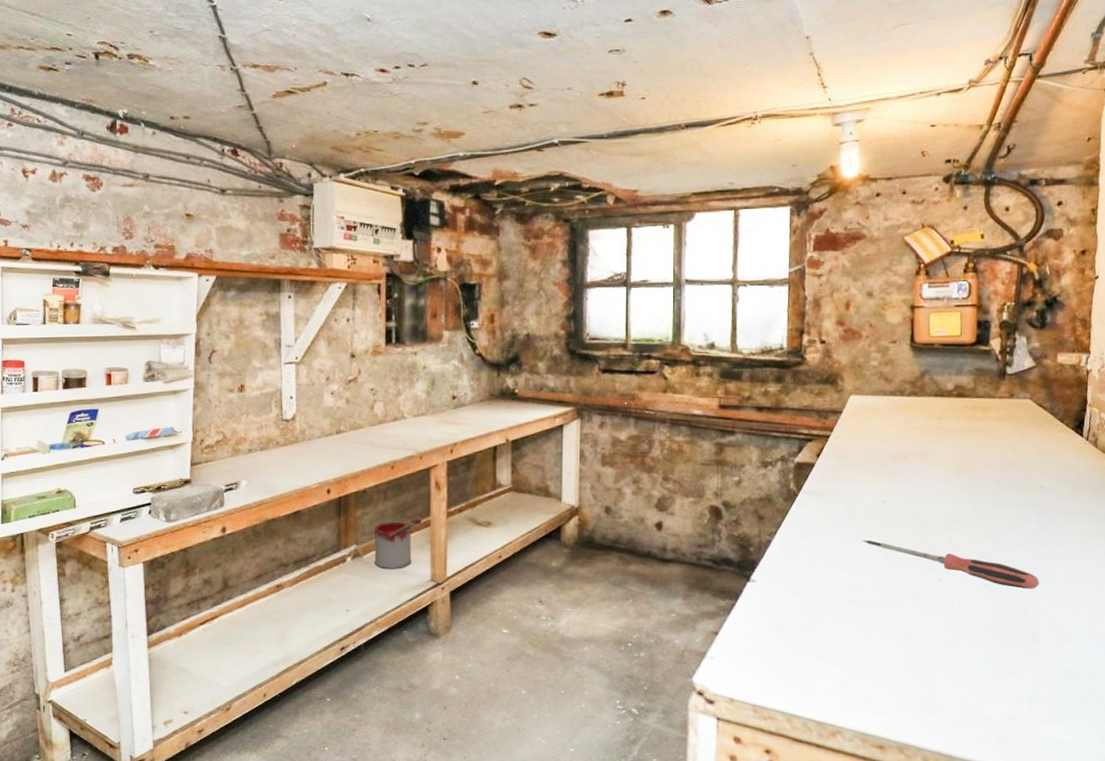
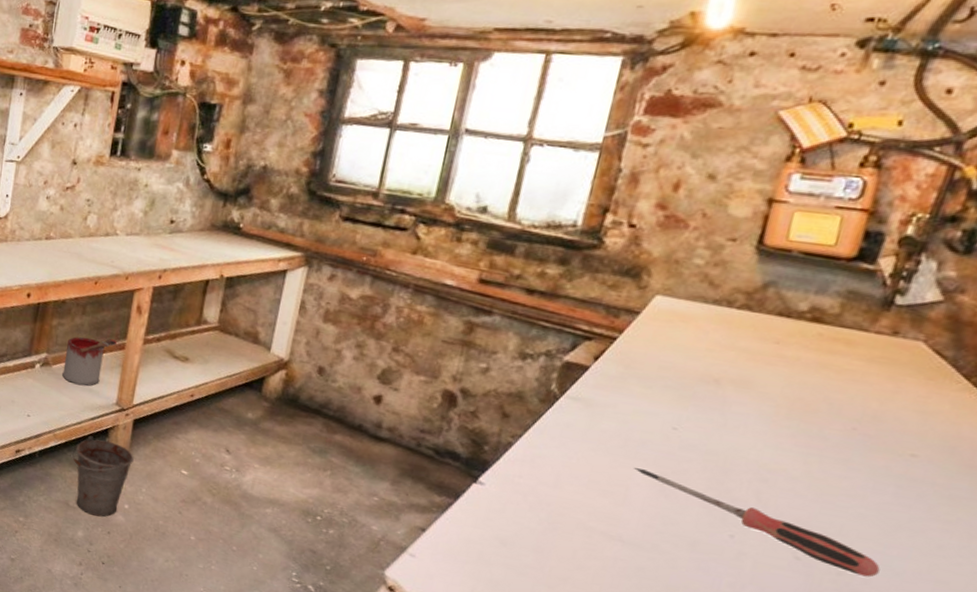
bucket: none [396,617,457,694] -> present [71,436,134,517]

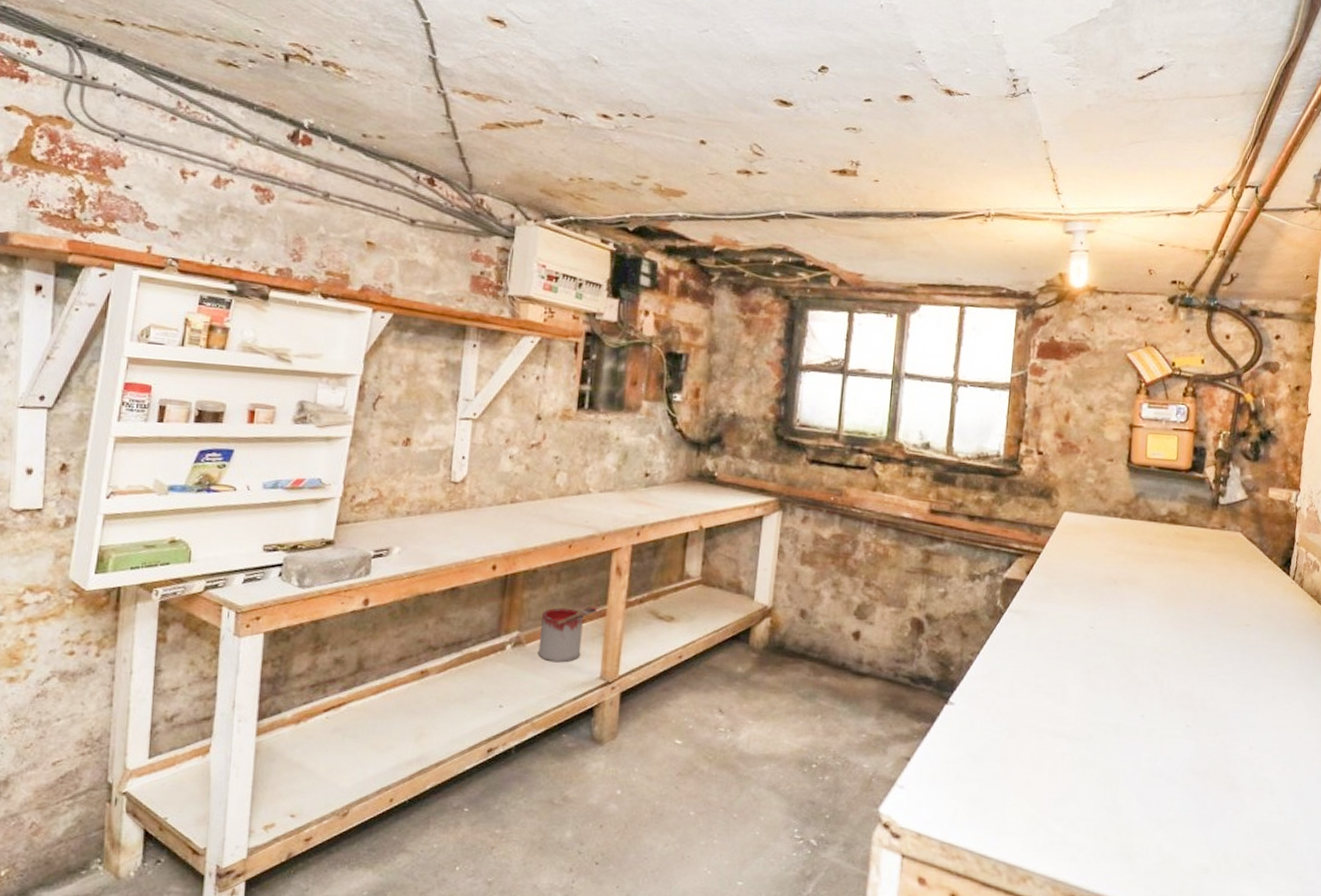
bucket: present [71,436,134,517] -> none [553,718,624,810]
screwdriver: present [634,468,880,577] -> none [1067,668,1241,733]

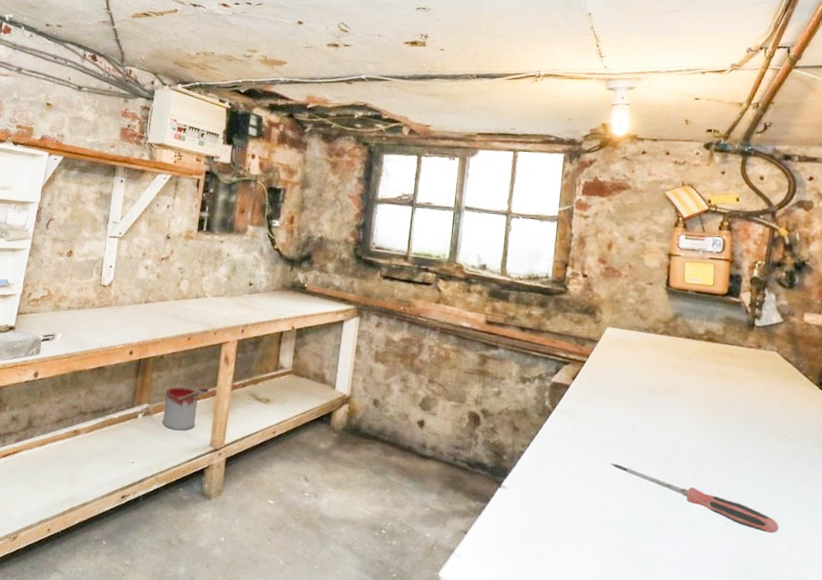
screwdriver: none [1067,668,1241,733] -> present [610,463,779,534]

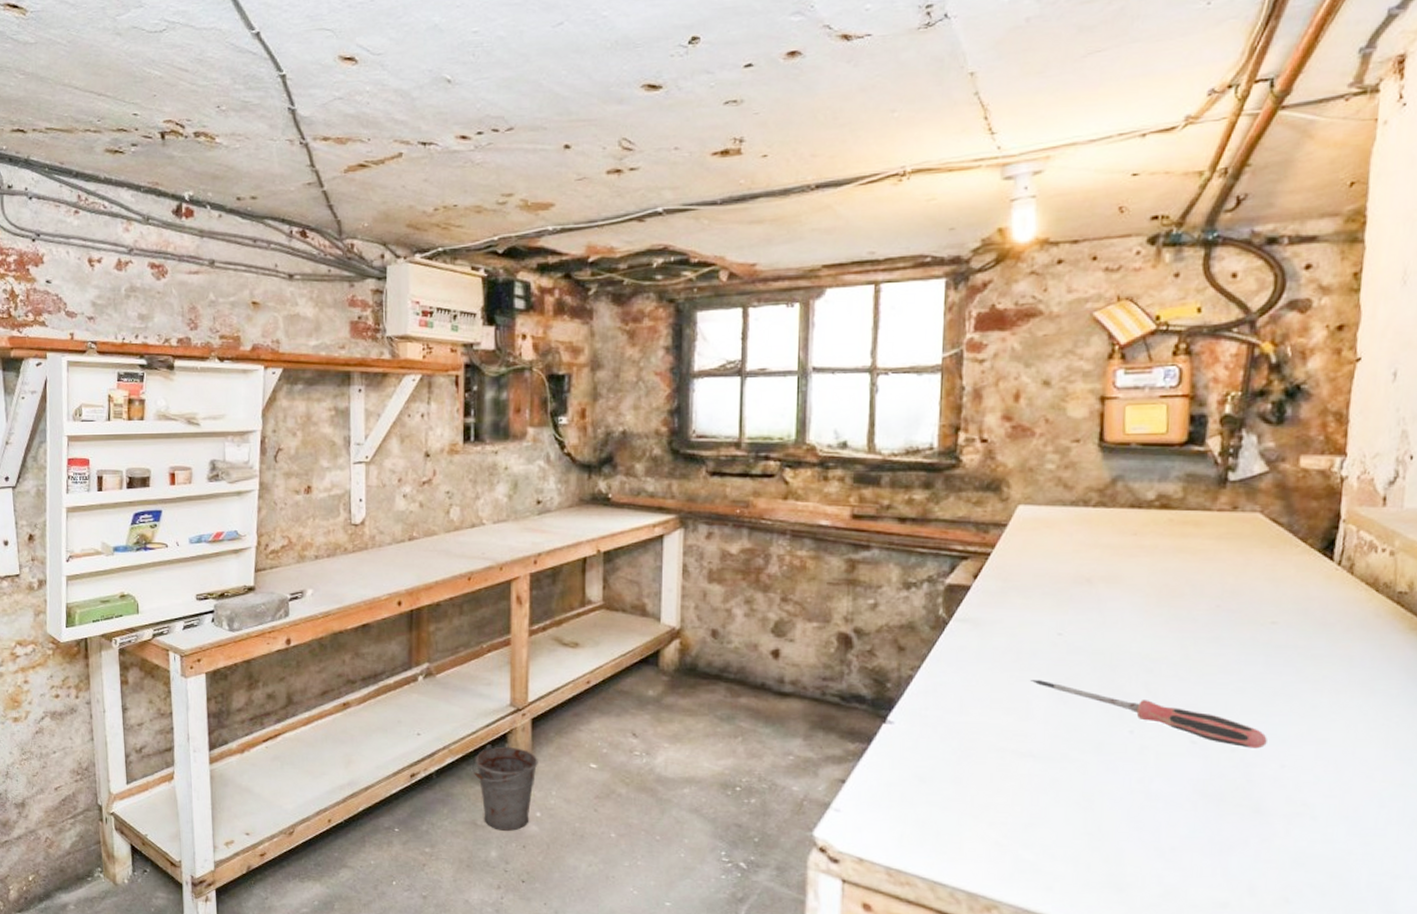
paint can: present [162,387,209,431] -> none [448,636,501,692]
bucket: none [172,476,227,552] -> present [471,744,538,831]

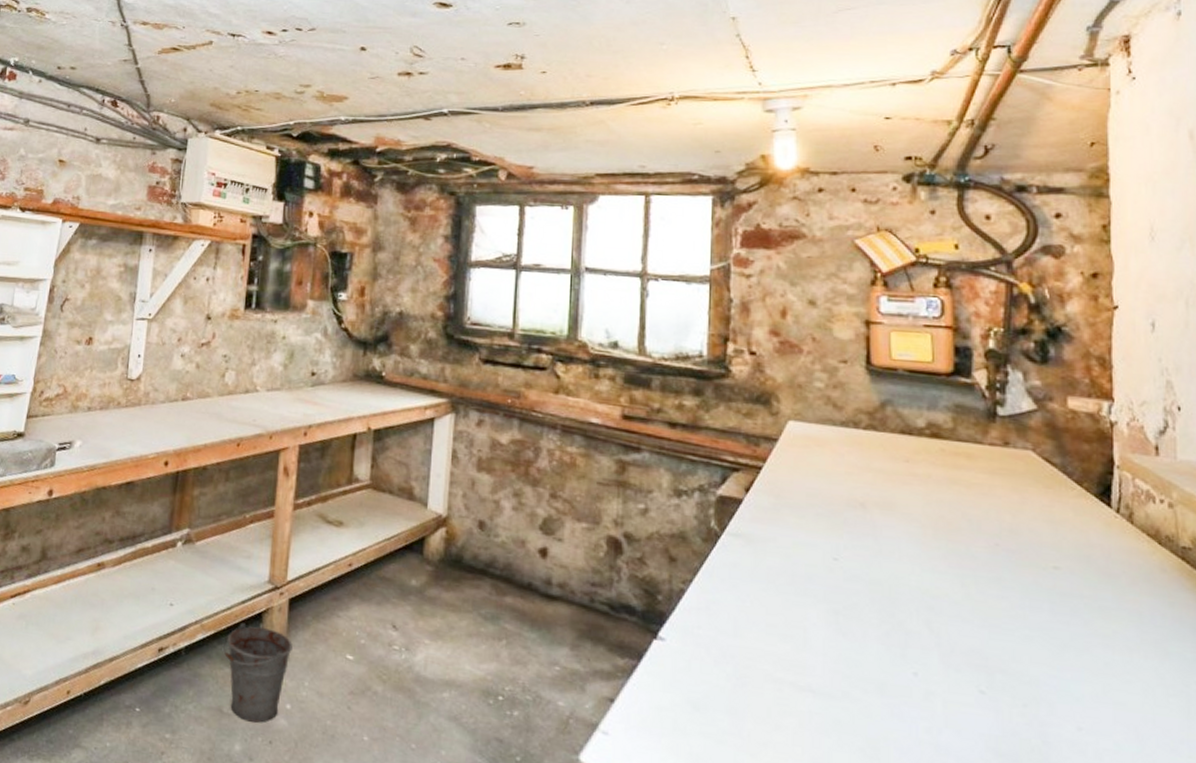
screwdriver: present [1031,680,1267,749] -> none [807,606,1060,706]

